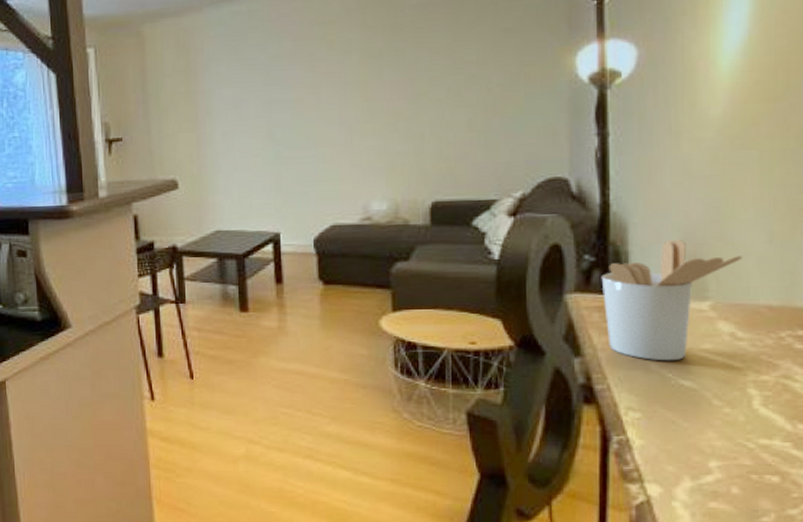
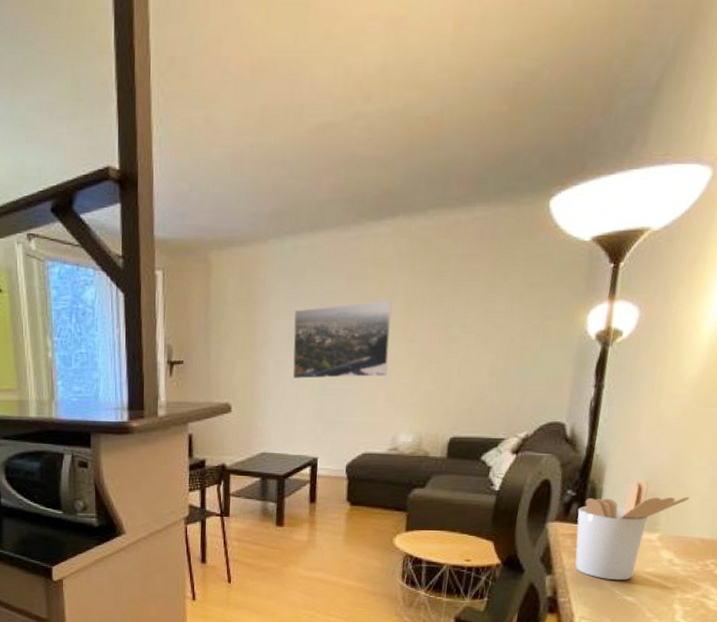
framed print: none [238,59,350,149] -> present [292,300,392,379]

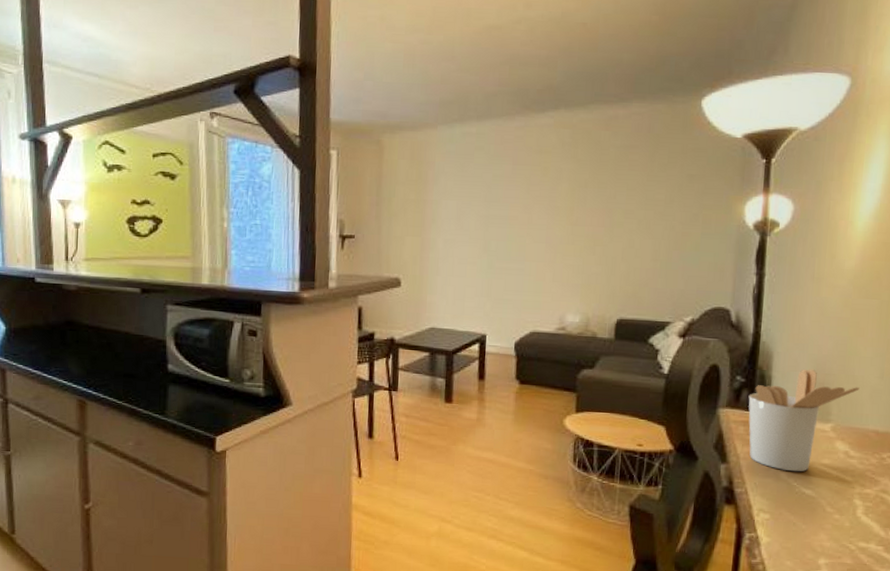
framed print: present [292,300,392,379] -> none [461,185,556,257]

